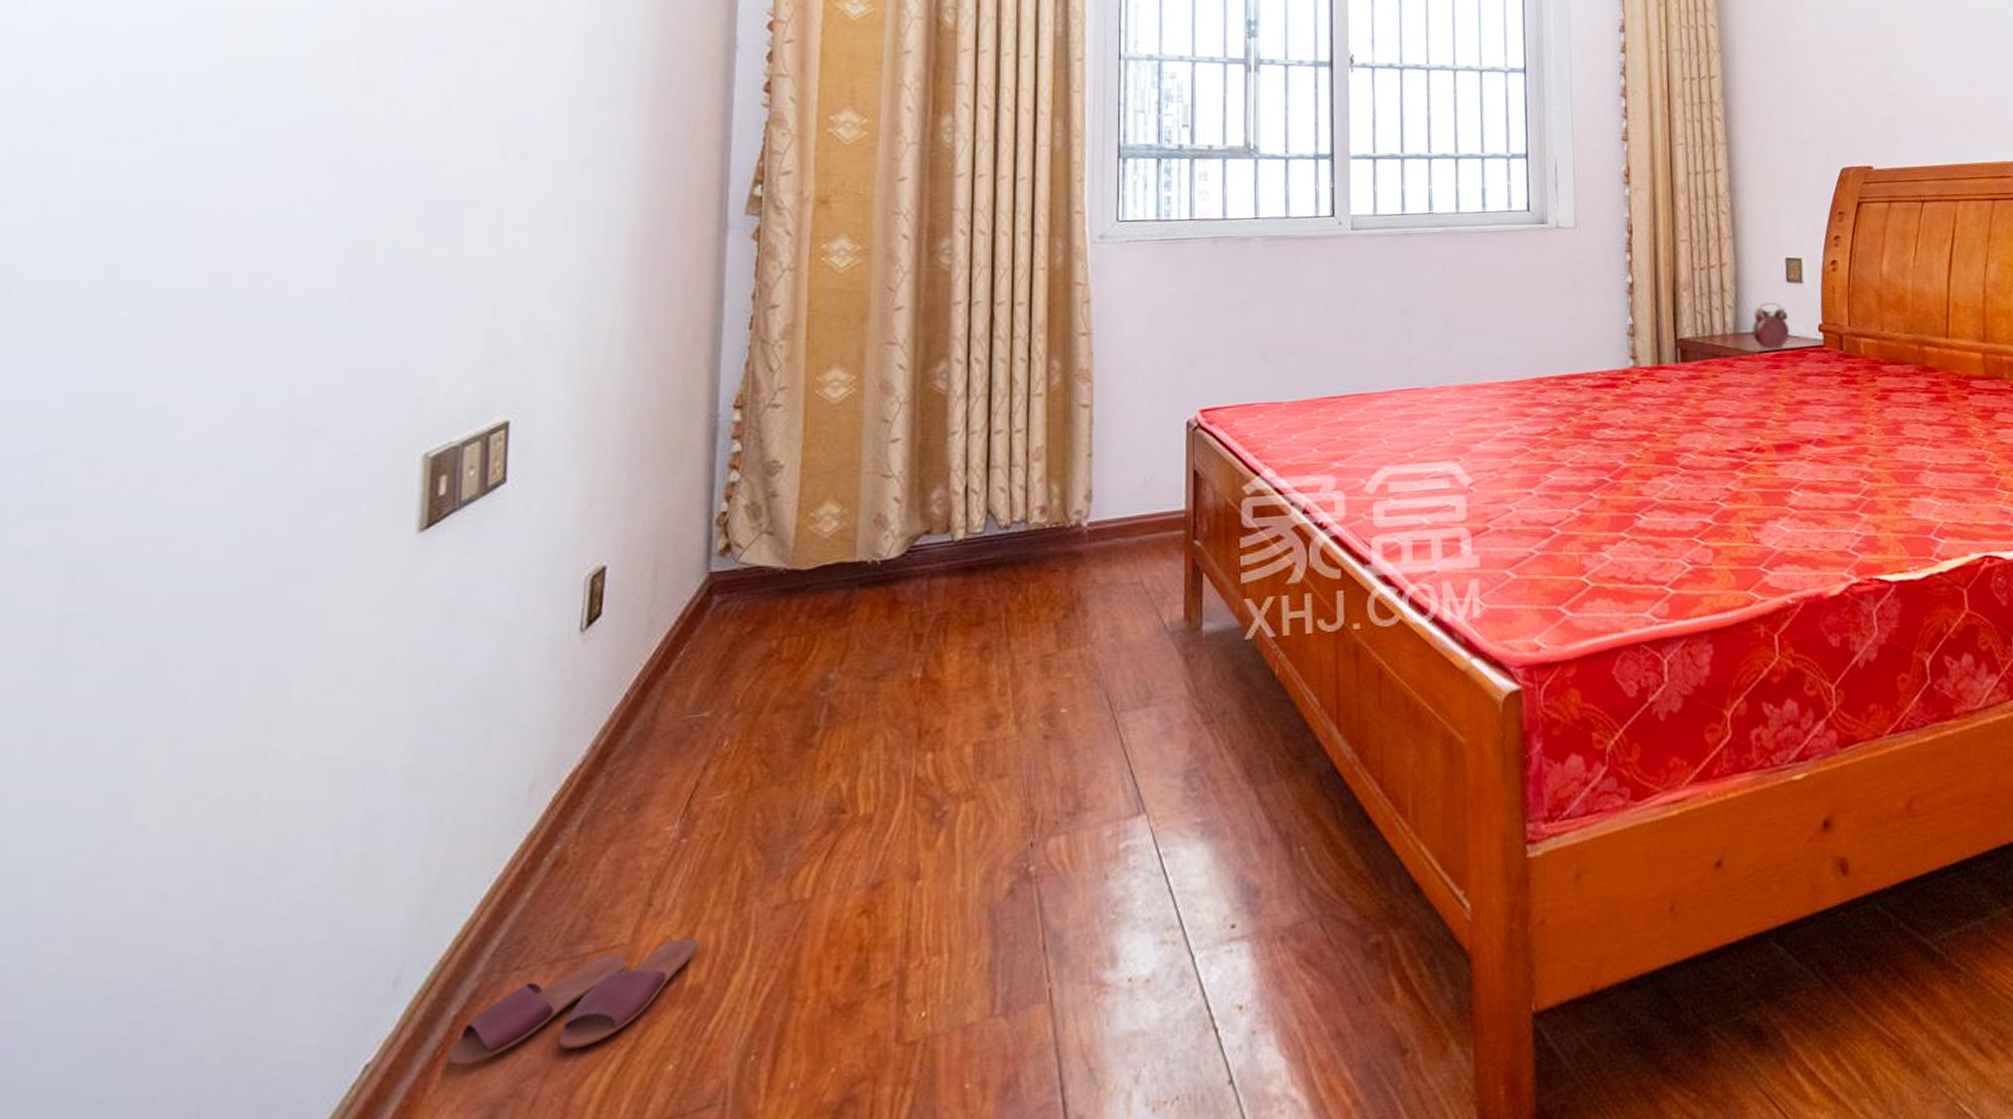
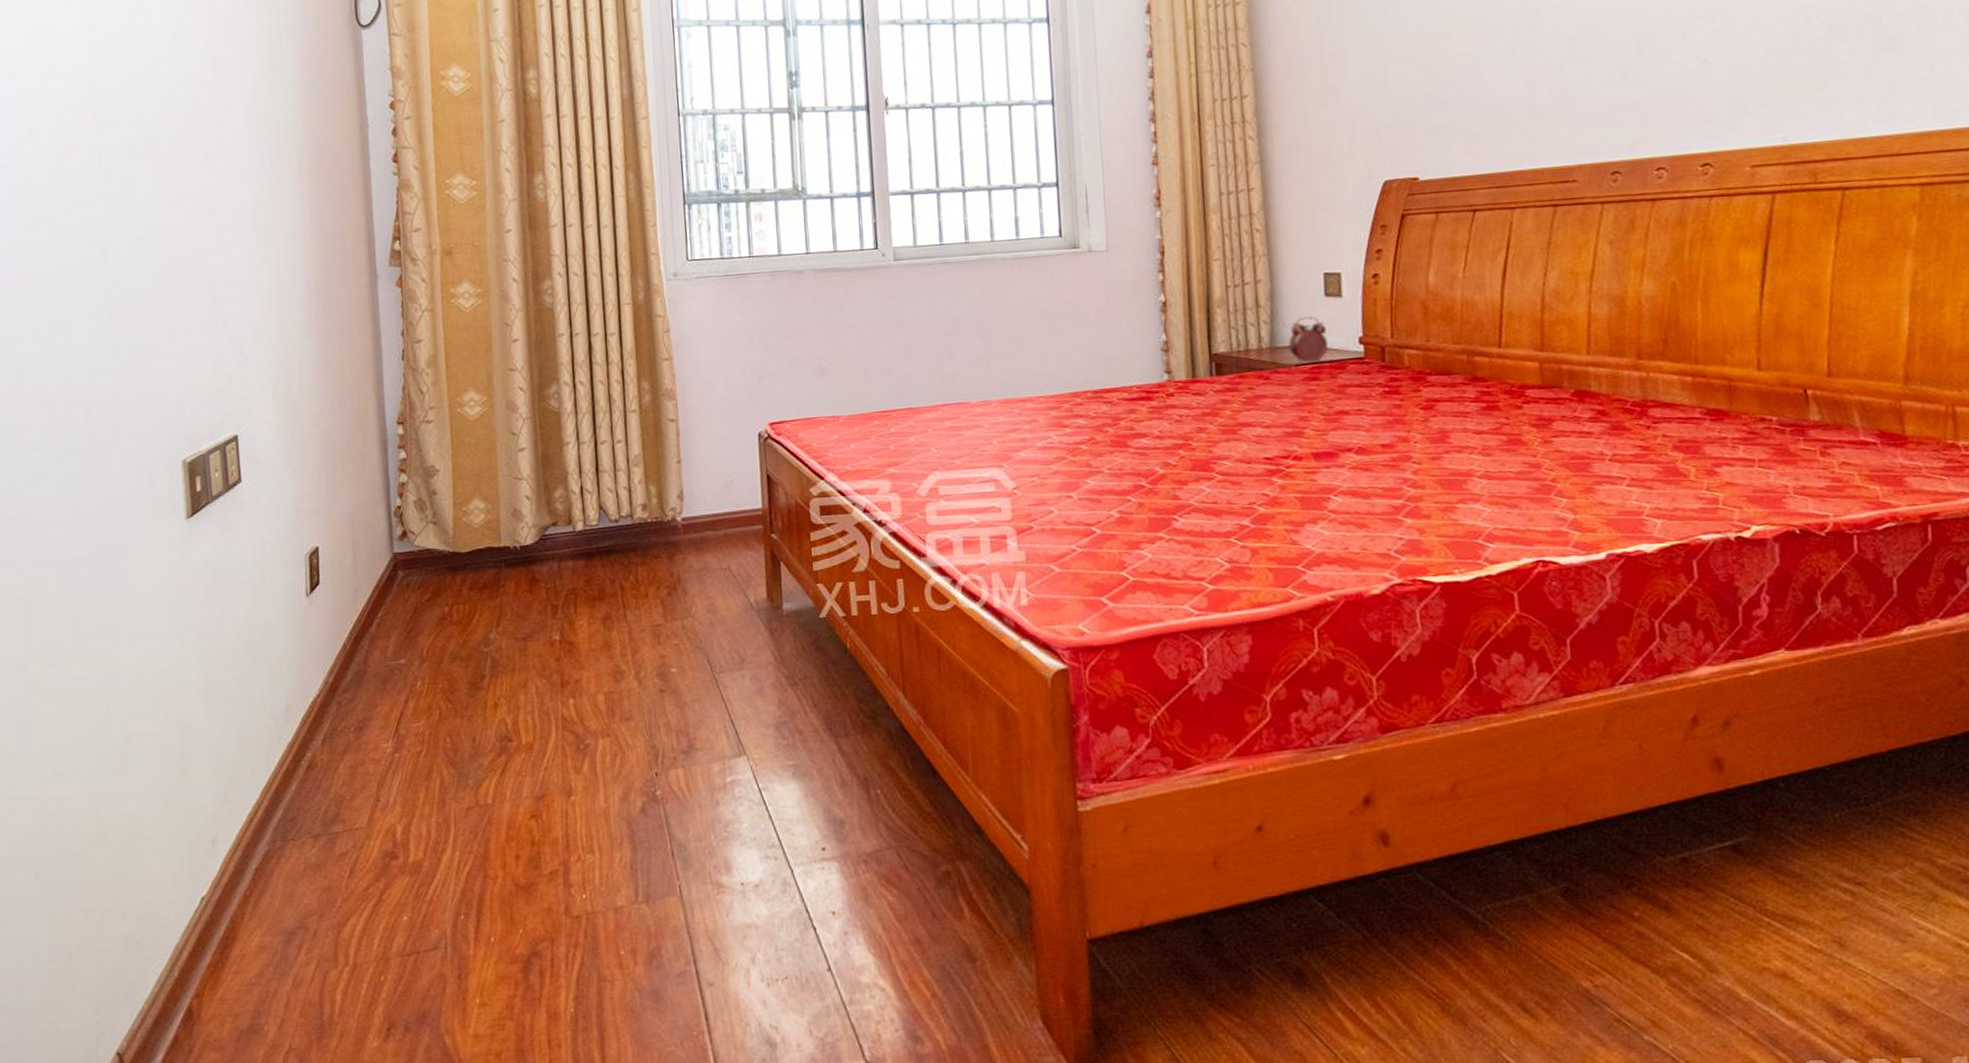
slippers: present [447,938,700,1068] -> none [254,827,416,905]

